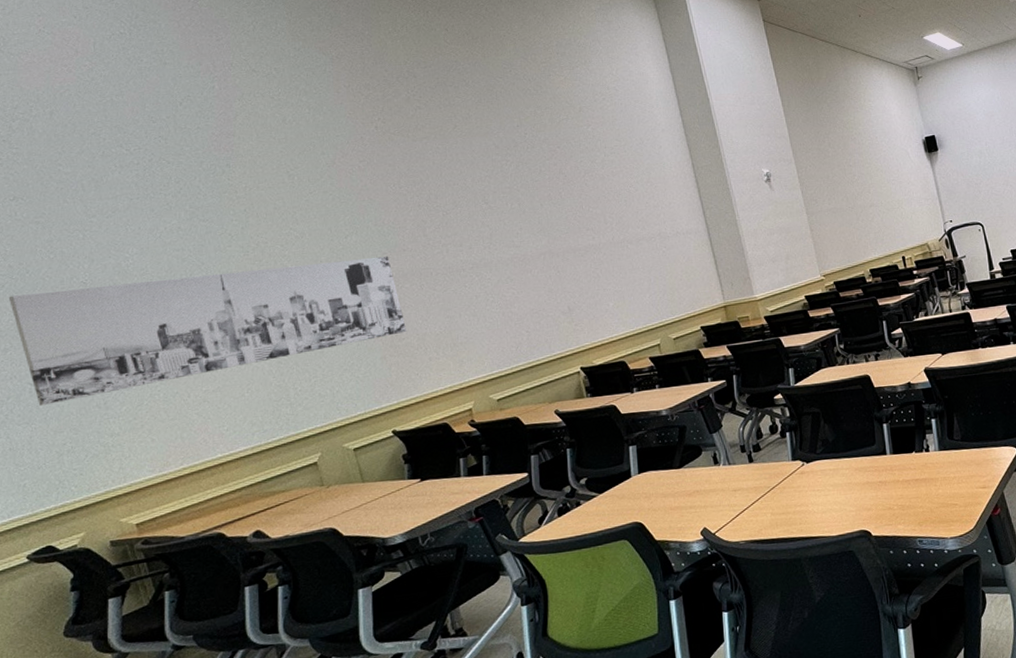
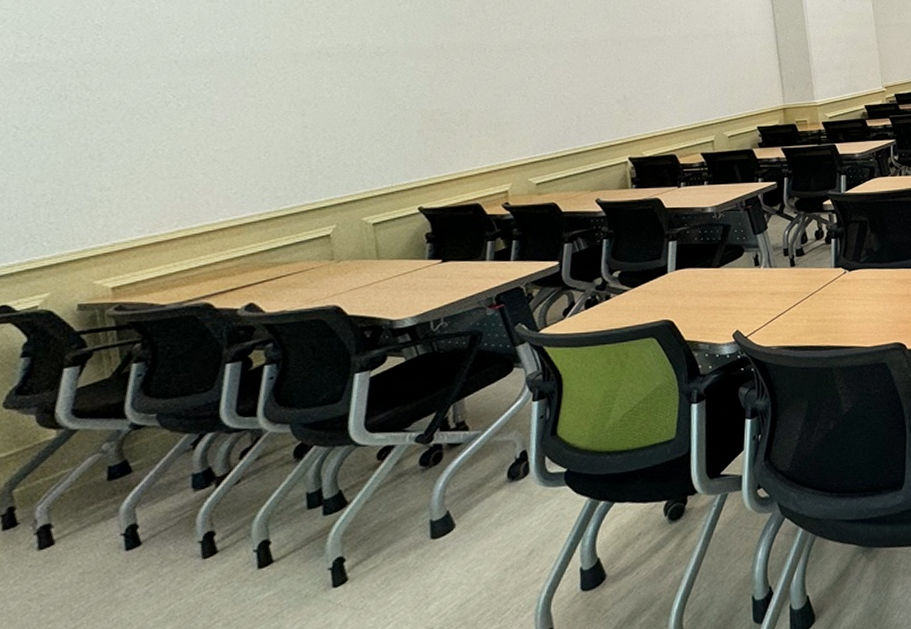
wall art: present [8,256,407,407] -> none [8,27,451,152]

